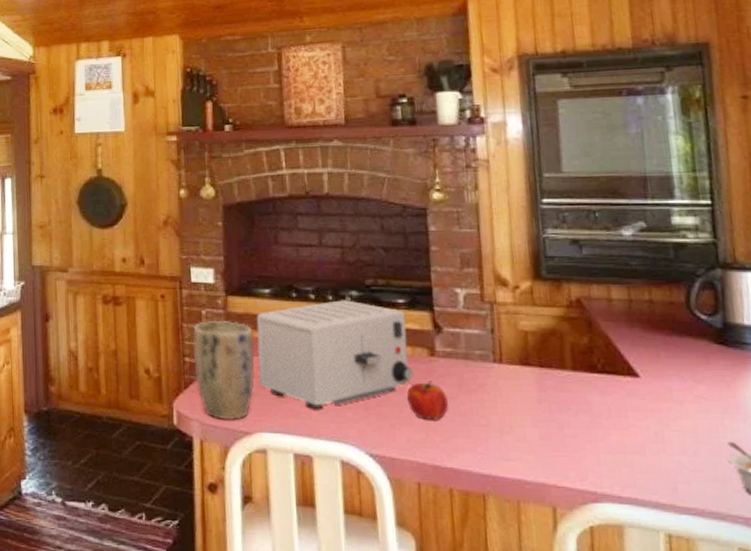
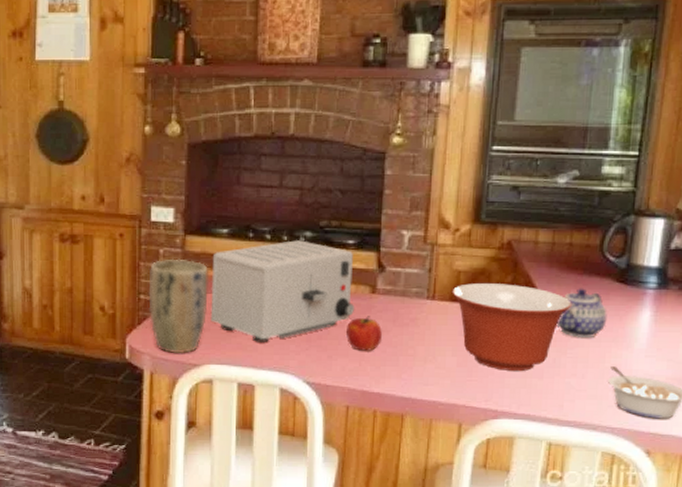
mixing bowl: none [520,345,665,446] -> present [452,283,572,371]
teapot: none [650,350,713,409] -> present [556,288,608,338]

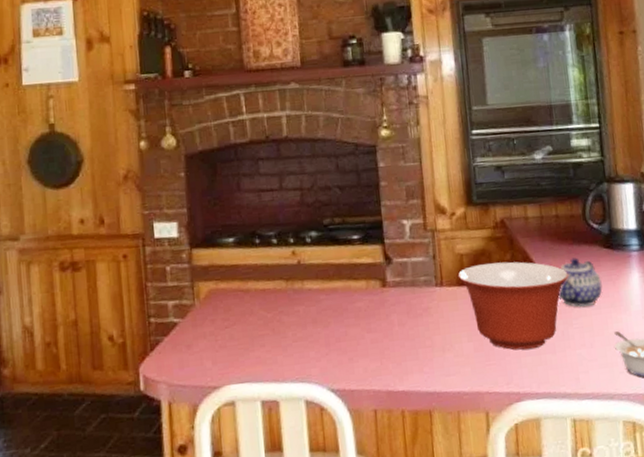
plant pot: present [148,258,208,354] -> none [158,274,222,379]
toaster: present [210,240,354,342] -> none [221,241,368,354]
fruit: present [346,316,383,351] -> none [363,311,400,349]

